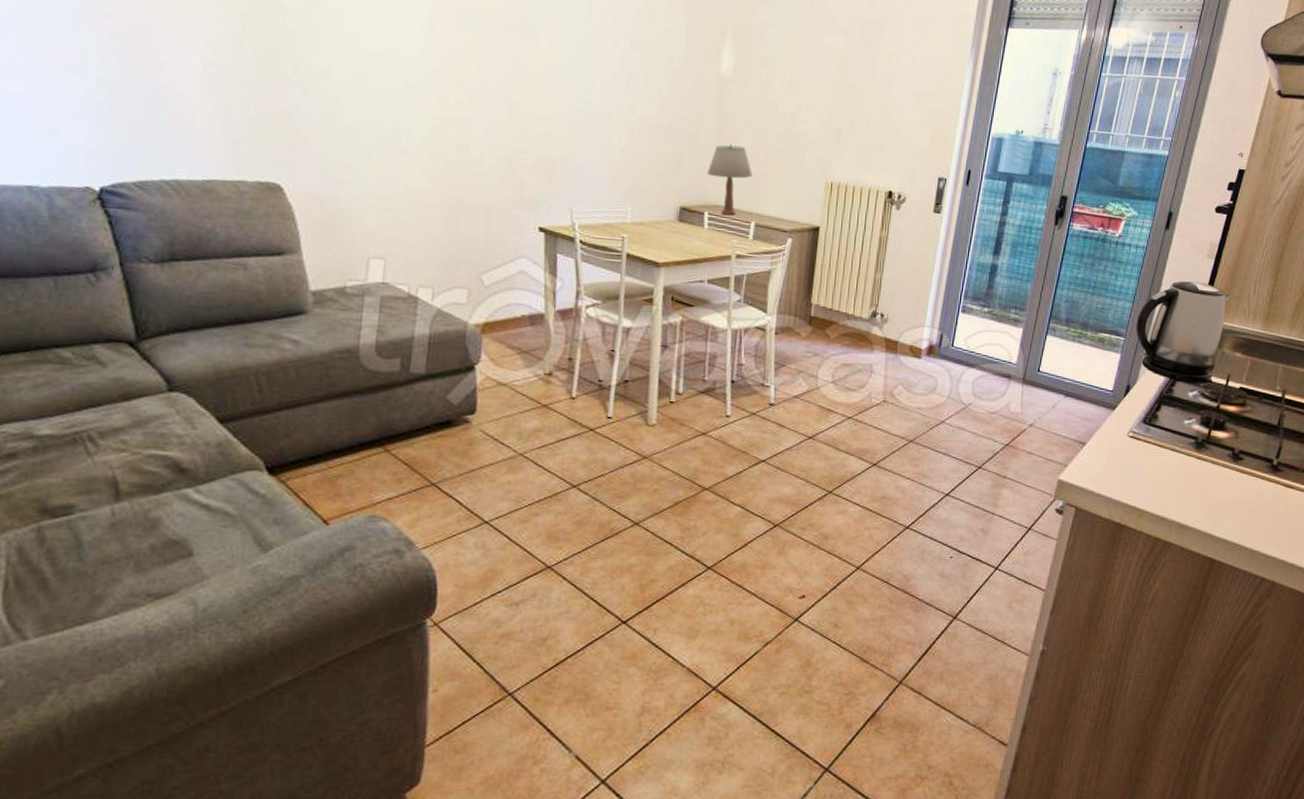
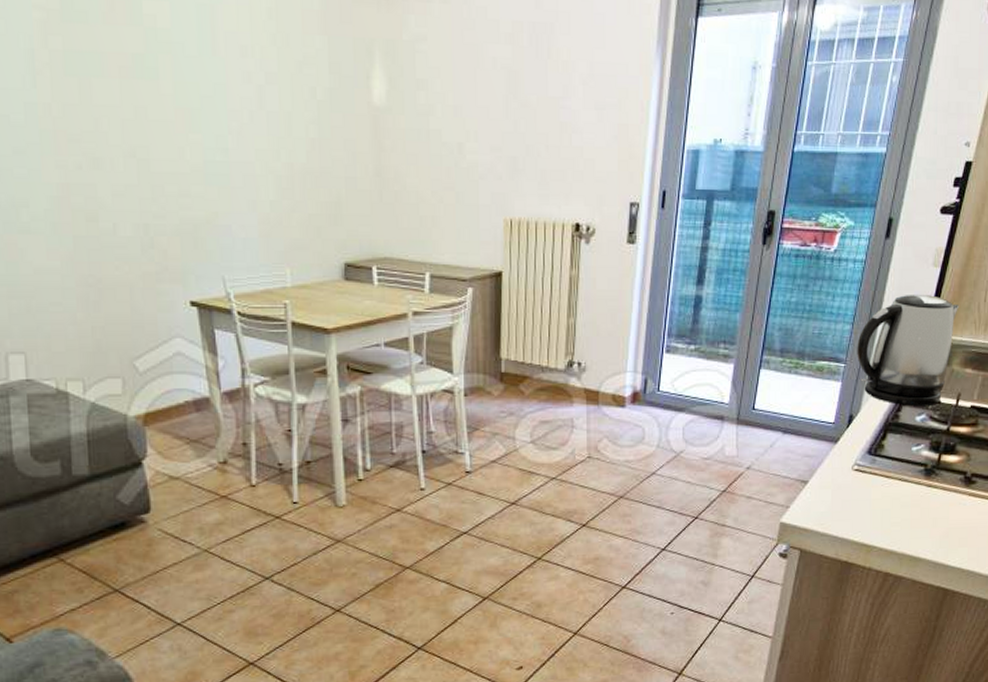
table lamp: present [706,144,752,215] -> none [369,185,421,267]

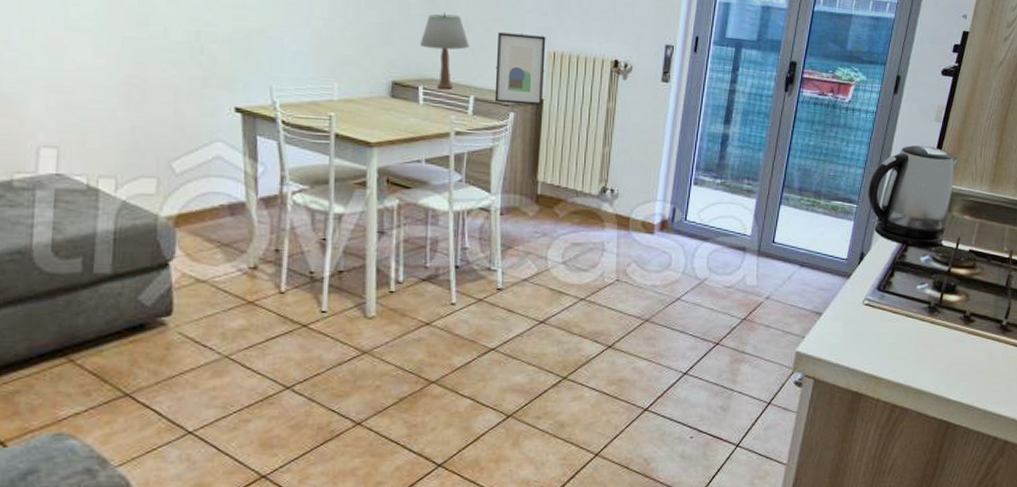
table lamp: none [369,185,421,267] -> present [419,13,469,89]
picture frame: none [450,201,502,279] -> present [494,32,546,106]

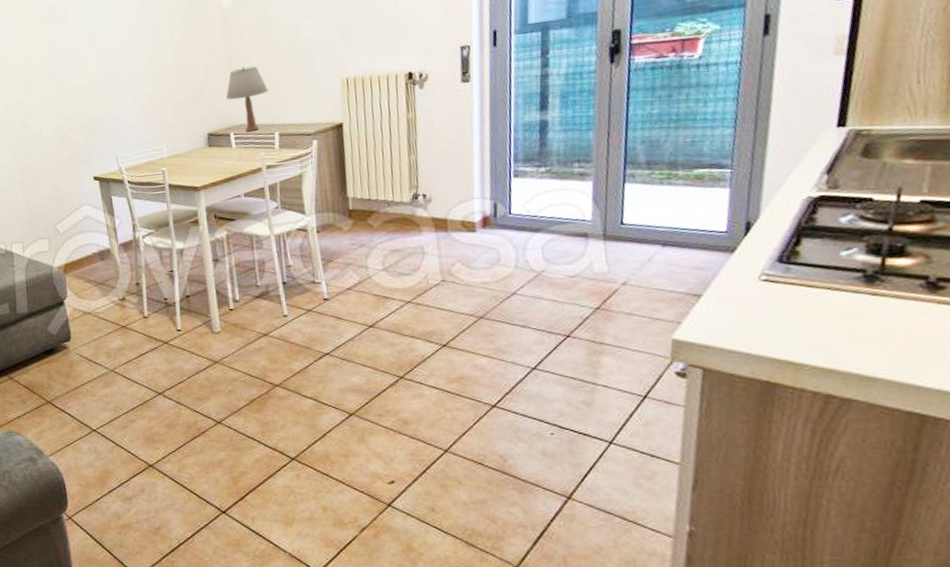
picture frame: present [494,32,546,106] -> none [292,65,342,134]
kettle: present [868,145,959,248] -> none [743,85,882,208]

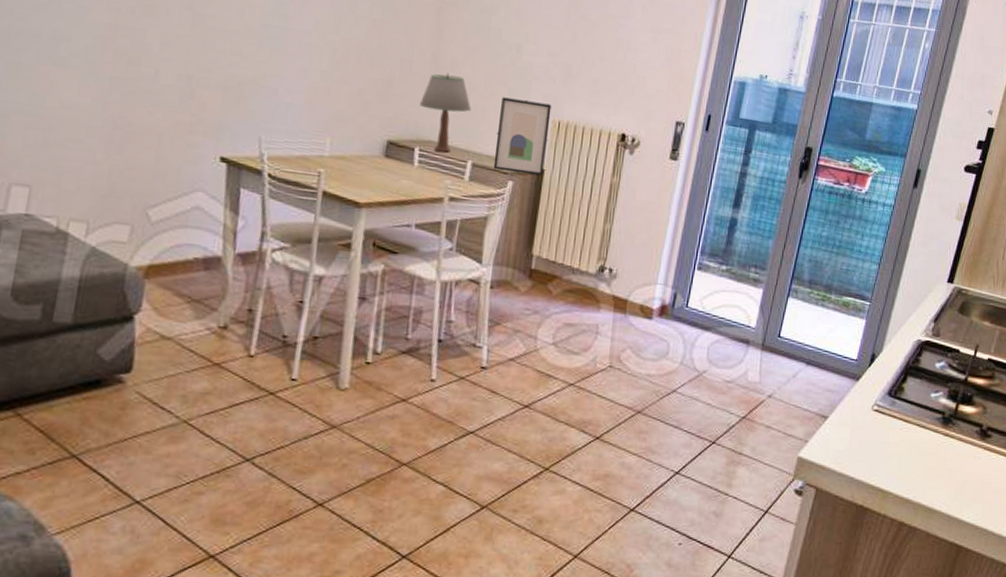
picture frame: none [292,65,342,134] -> present [493,97,552,176]

